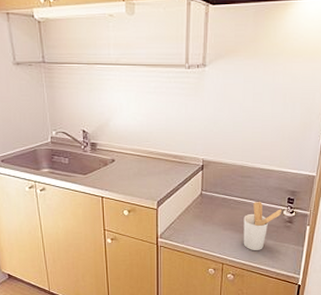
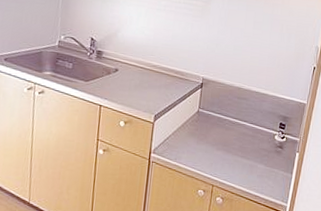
utensil holder: present [243,202,282,250] -> none [234,124,274,174]

